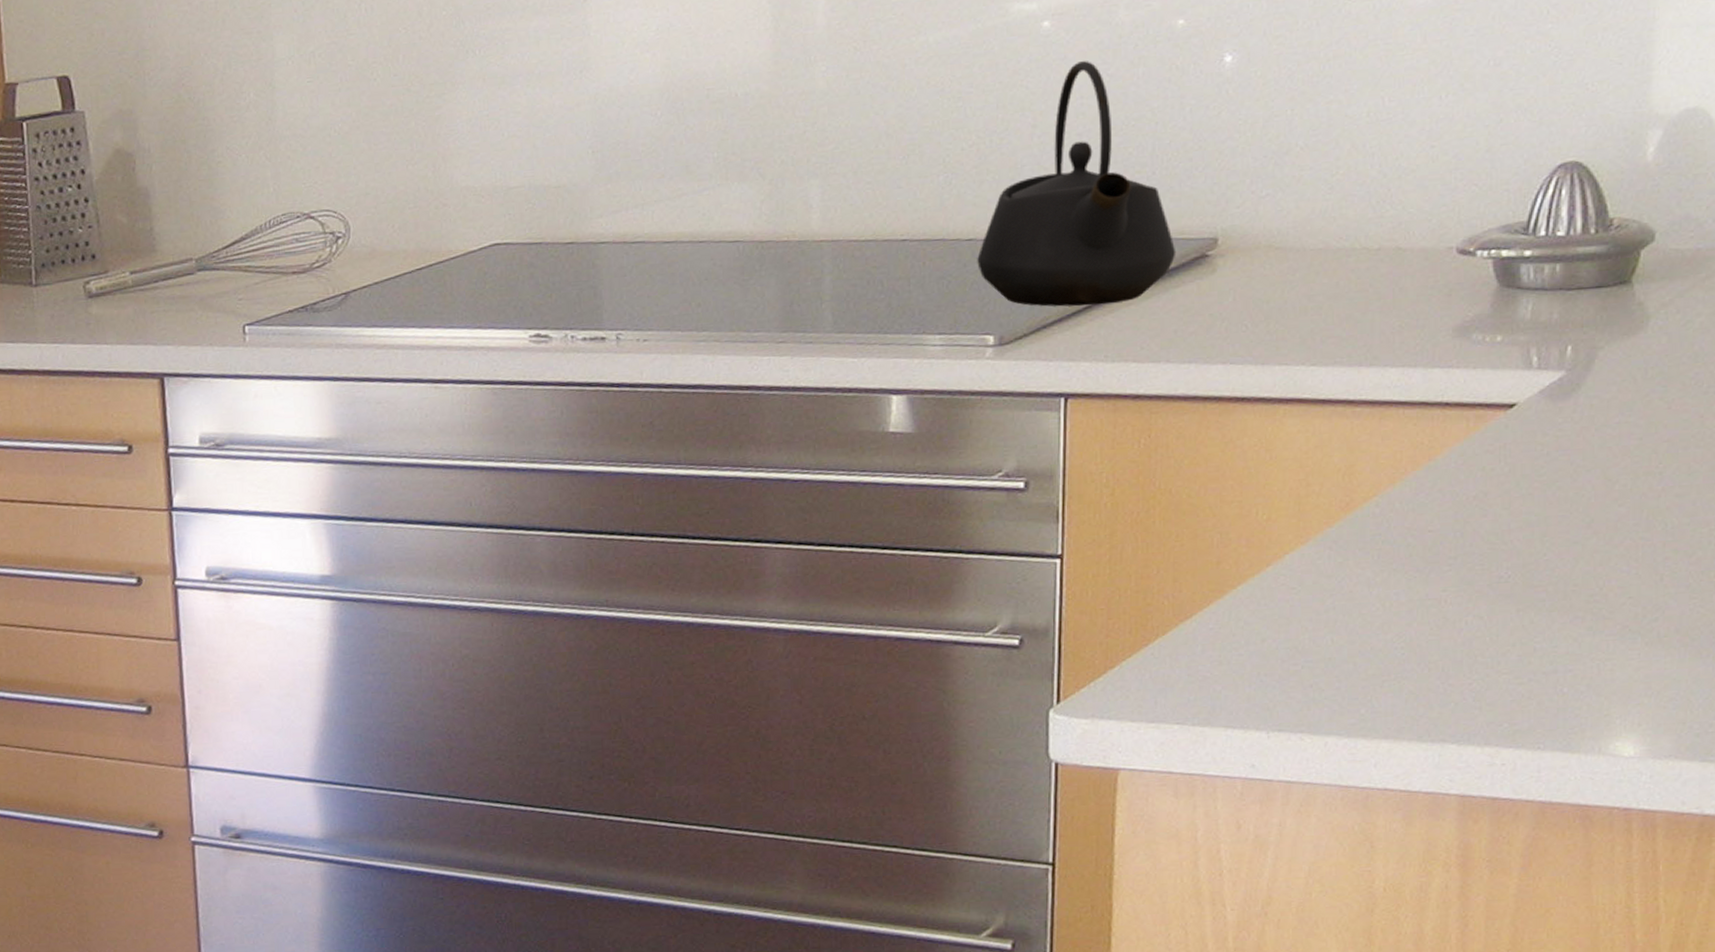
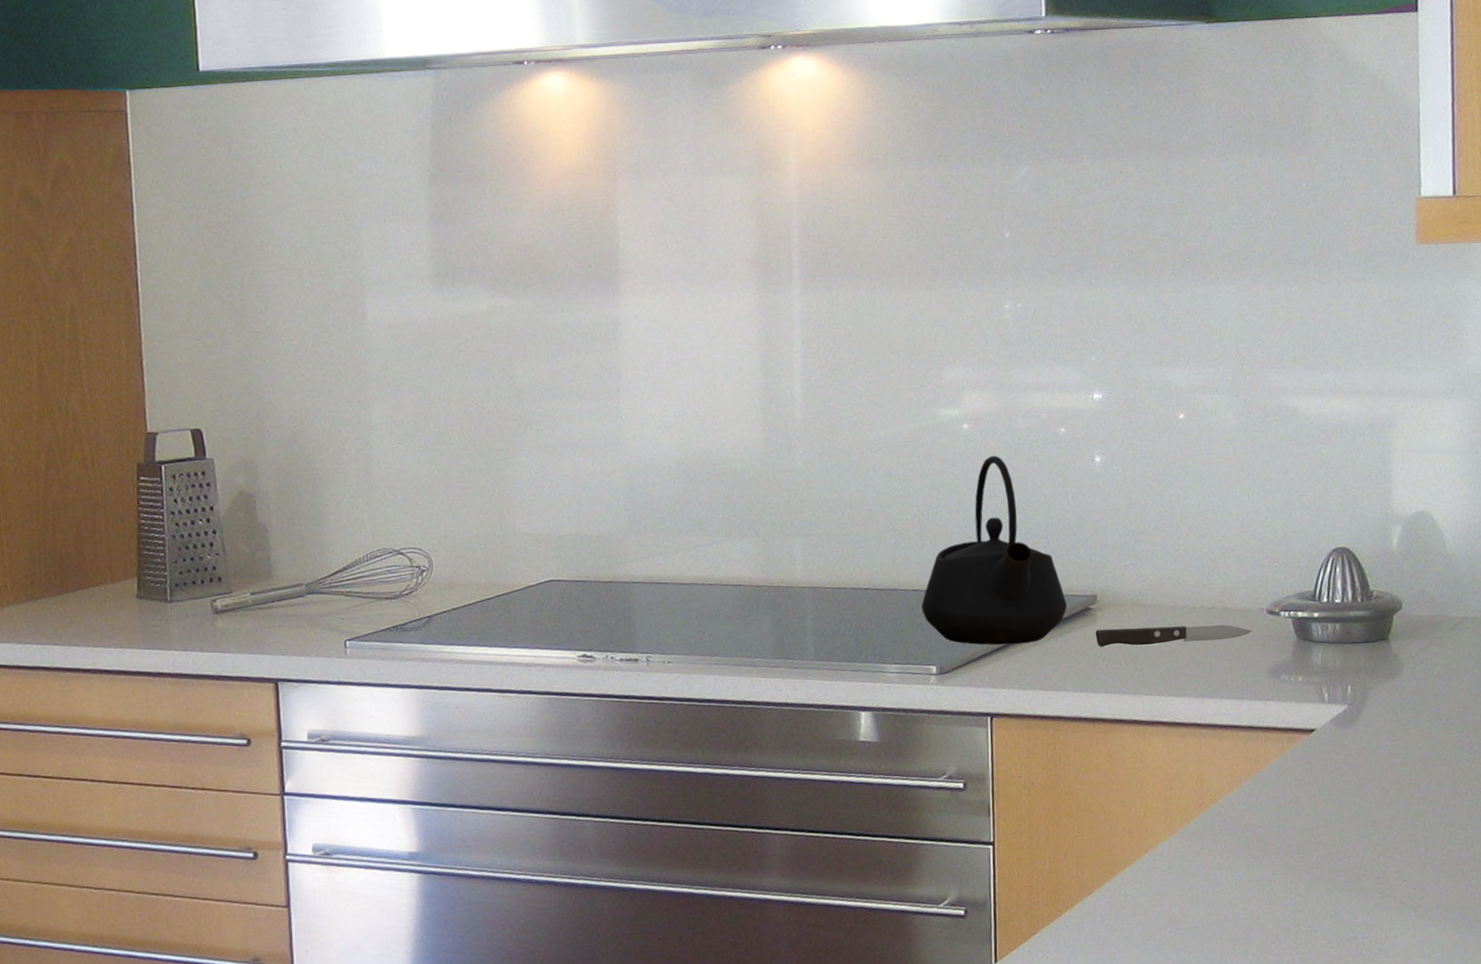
kitchen knife: none [1213,270,1434,305] -> present [1095,624,1252,647]

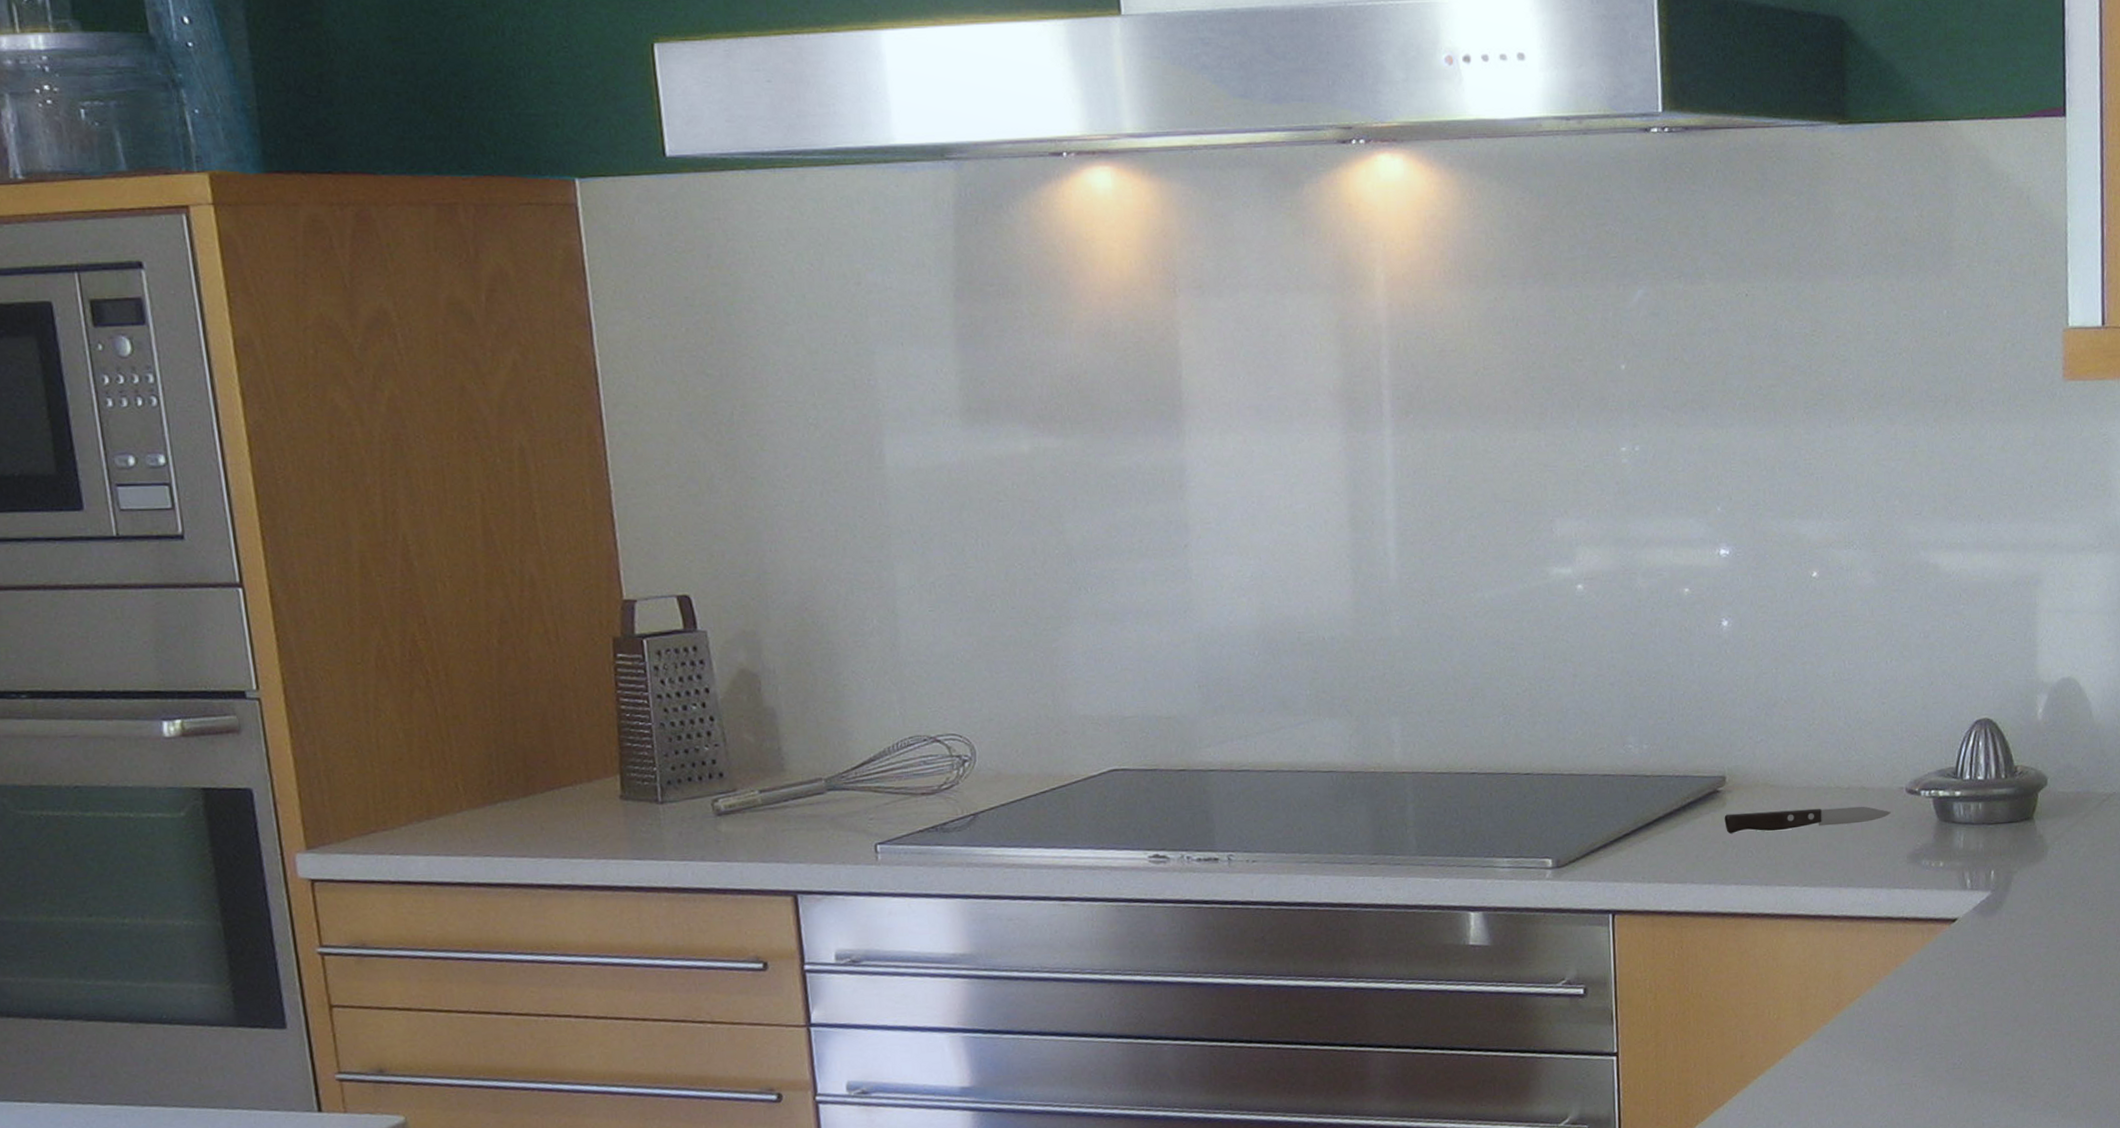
kettle: present [921,455,1068,645] -> none [1534,619,1694,834]

